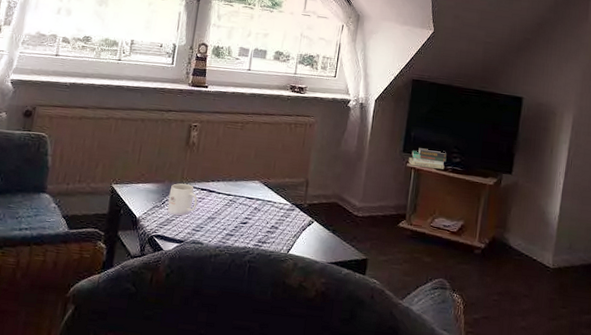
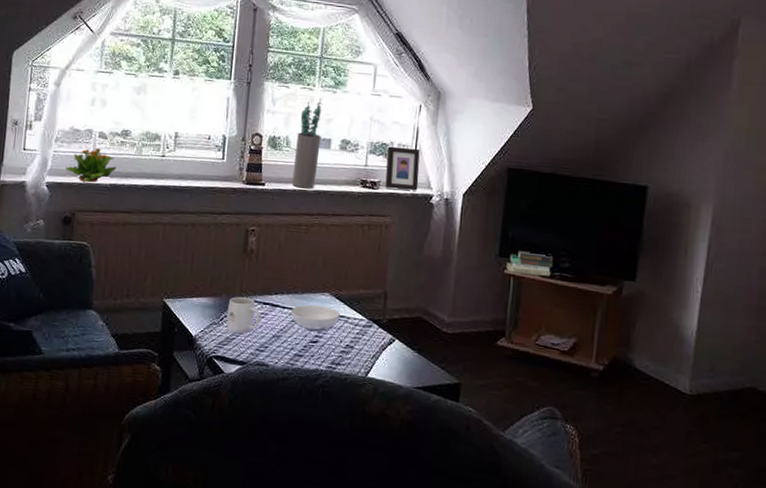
potted flower: none [30,50,77,81] -> present [65,147,117,183]
bowl: none [225,190,268,215] -> present [291,304,340,332]
vase: none [231,16,261,92] -> present [292,99,323,189]
picture frame: none [310,58,341,96] -> present [385,146,420,191]

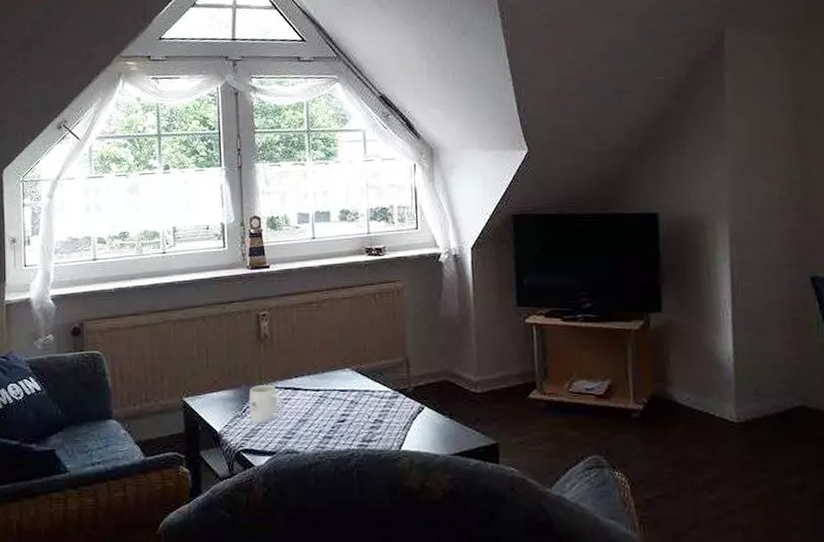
potted flower: present [65,147,117,183] -> none [68,253,119,291]
bowl: present [291,304,340,332] -> none [314,382,364,411]
vase: present [292,99,323,189] -> none [295,172,320,266]
picture frame: present [385,146,420,191] -> none [387,208,425,253]
books: present [506,251,553,276] -> none [526,296,574,321]

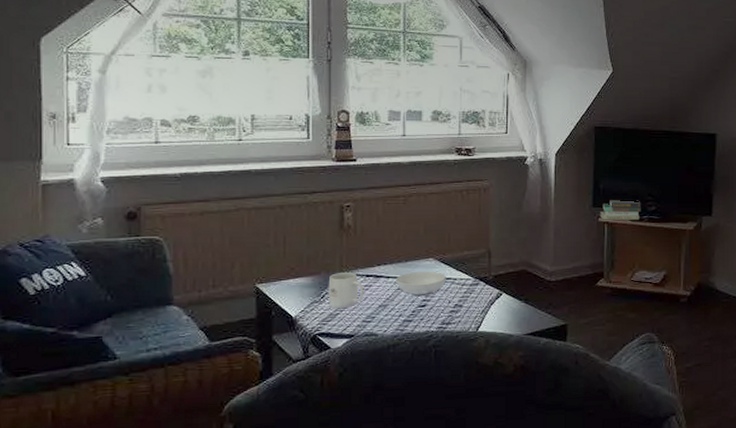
bowl: none [314,382,364,411] -> present [396,271,446,297]
books: none [526,296,574,321] -> present [600,200,641,220]

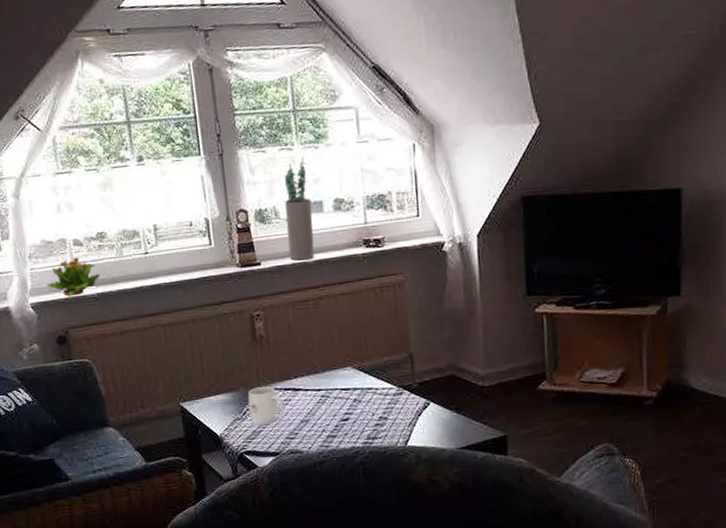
potted flower: none [123,136,186,174] -> present [47,256,100,297]
vase: none [385,72,411,161] -> present [284,158,315,261]
bowl: present [396,271,446,297] -> none [315,381,367,410]
books: present [600,200,641,220] -> none [536,283,587,311]

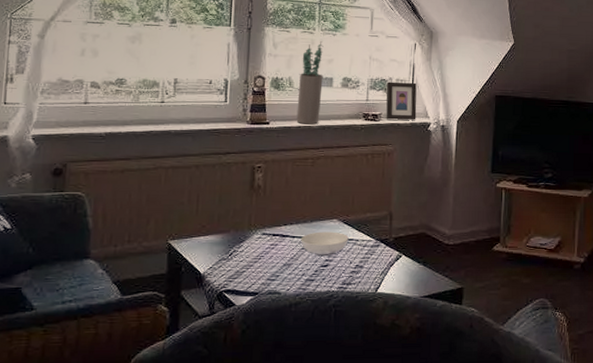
potted flower: present [47,256,100,297] -> none [54,97,112,133]
mug: present [247,386,285,426] -> none [235,231,270,267]
bowl: none [315,381,367,410] -> present [301,231,349,257]
picture frame: none [385,193,427,244] -> present [386,82,417,120]

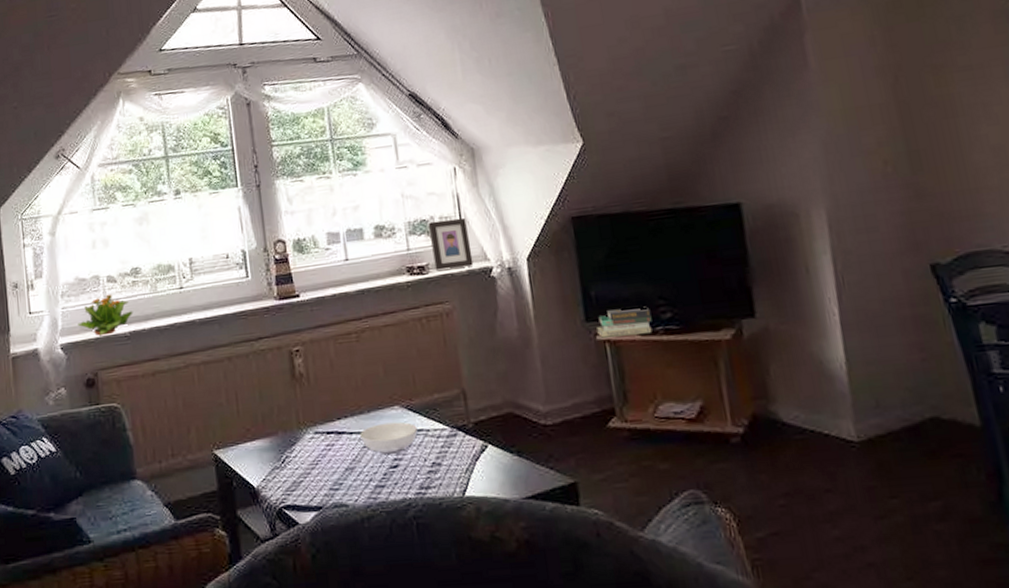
potted flower: none [54,97,112,133] -> present [78,293,133,336]
vase: present [296,41,323,125] -> none [322,185,356,292]
books: none [498,167,538,186] -> present [597,306,652,338]

